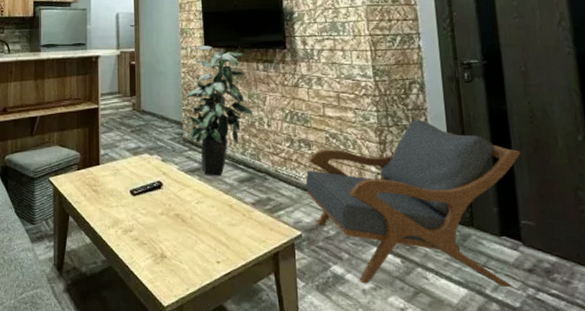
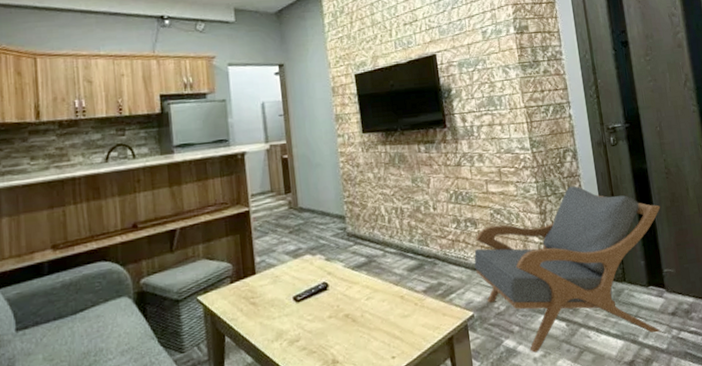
indoor plant: present [186,45,252,176] -> none [346,130,417,269]

